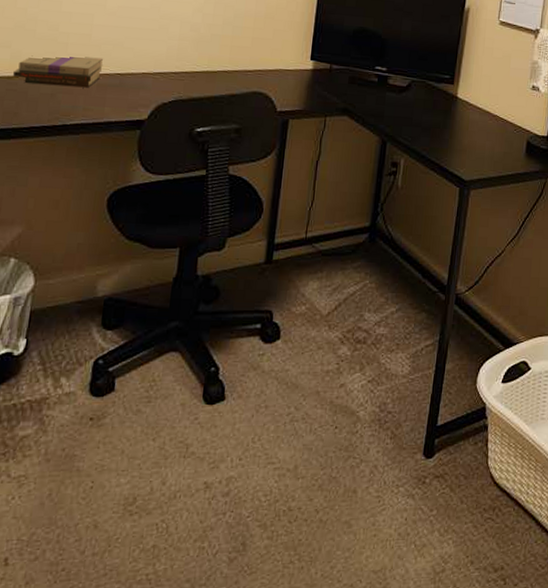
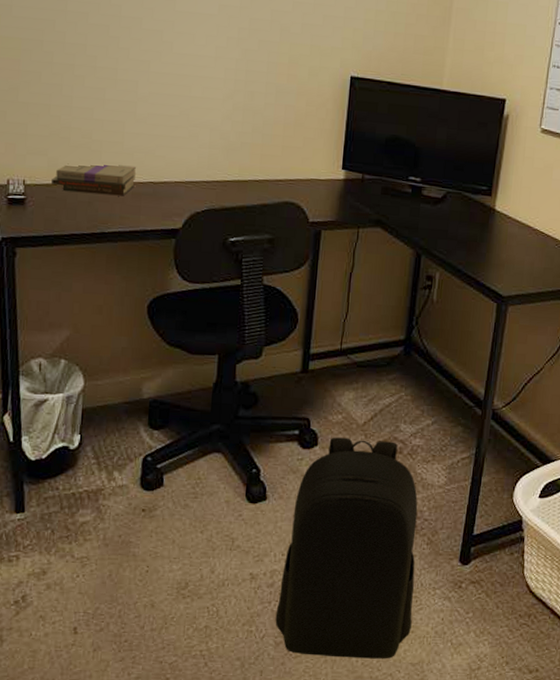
backpack: none [229,329,382,570] -> present [275,437,418,659]

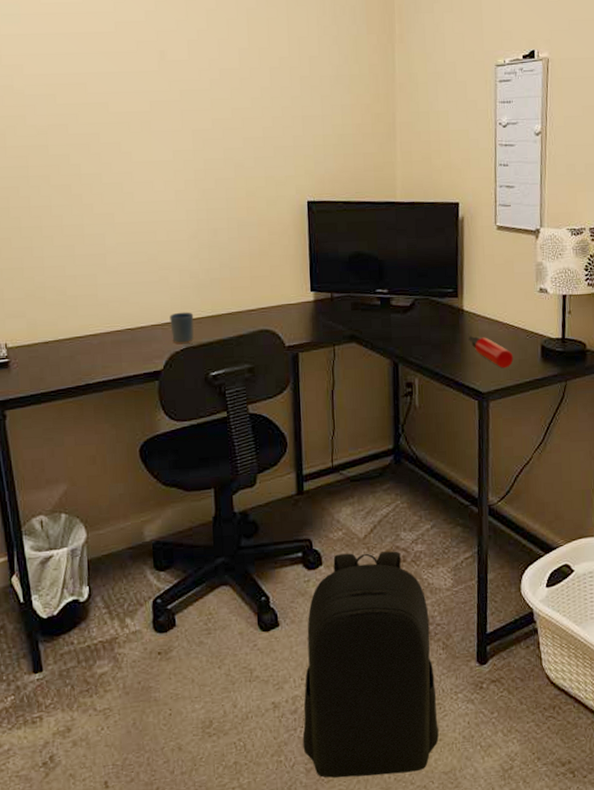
books: present [52,163,137,196] -> none [32,316,114,350]
mug: none [194,172,220,205] -> present [170,312,194,344]
water bottle: none [496,236,539,275] -> present [468,335,514,369]

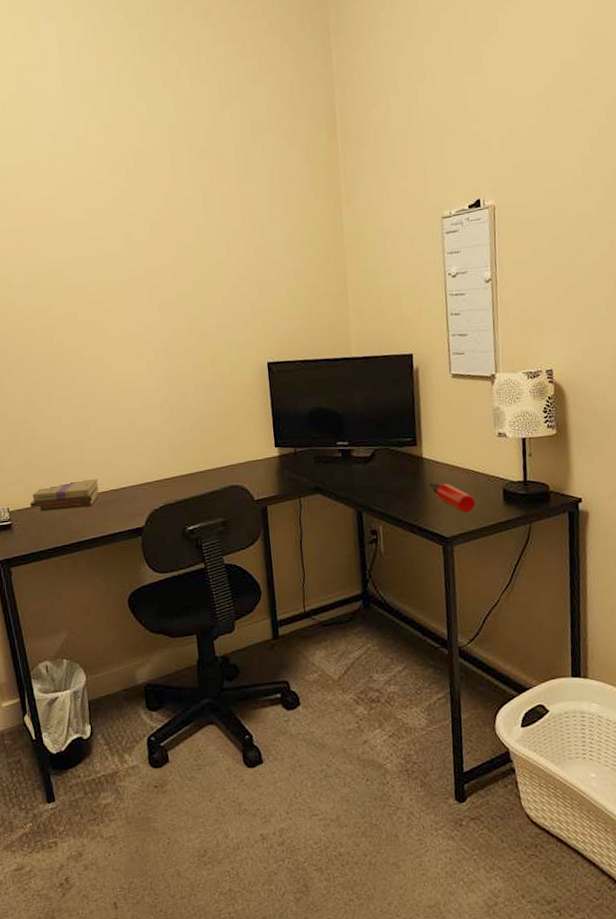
books: none [32,316,114,350] -> present [30,479,99,512]
mug: present [170,312,194,344] -> none [148,472,171,502]
backpack: present [302,551,439,778] -> none [289,692,422,908]

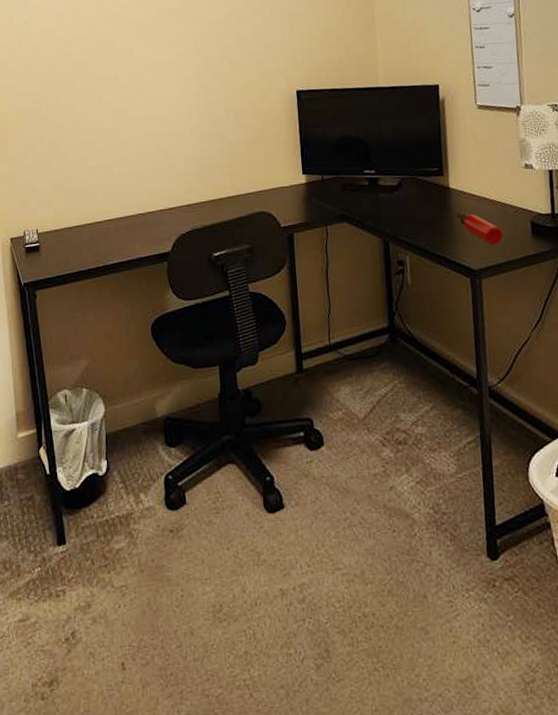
books: present [30,479,99,512] -> none [59,202,128,234]

